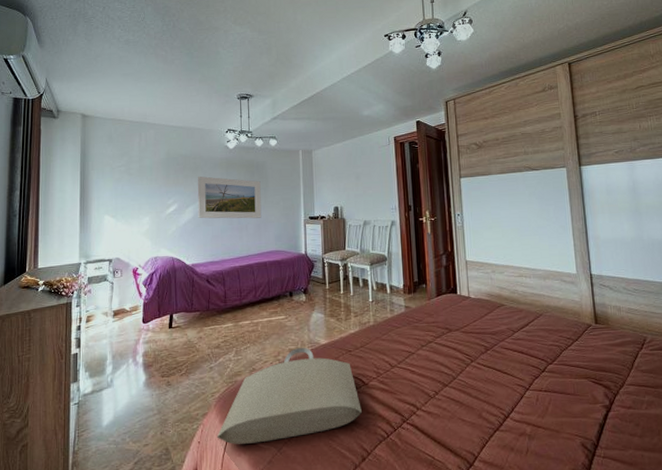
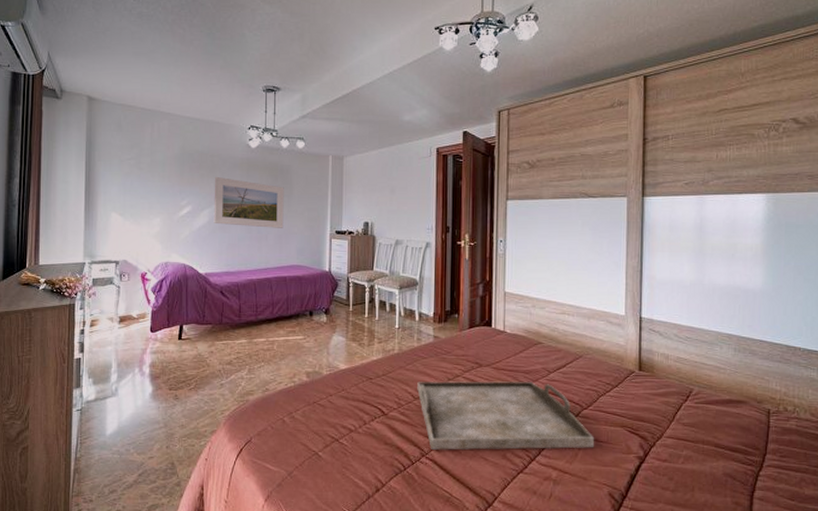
tote bag: present [216,348,362,444] -> none [225,371,379,465]
serving tray: none [393,342,562,415] -> present [417,380,594,451]

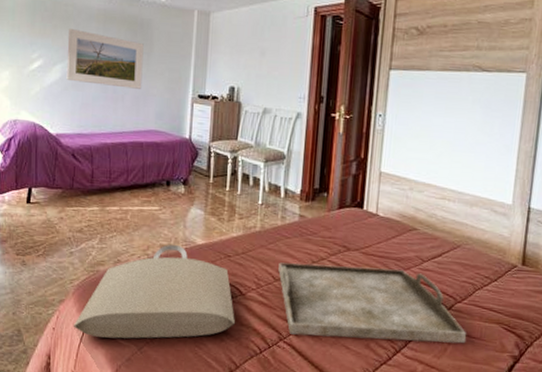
tote bag: none [225,371,379,465] -> present [73,245,235,339]

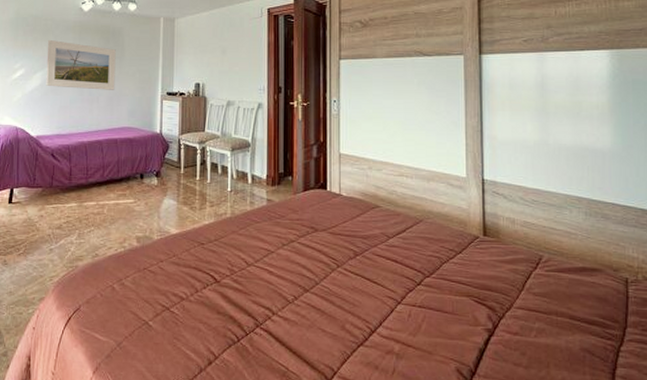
tote bag: present [73,245,235,339] -> none [52,236,211,335]
serving tray: present [278,262,466,344] -> none [250,246,438,321]

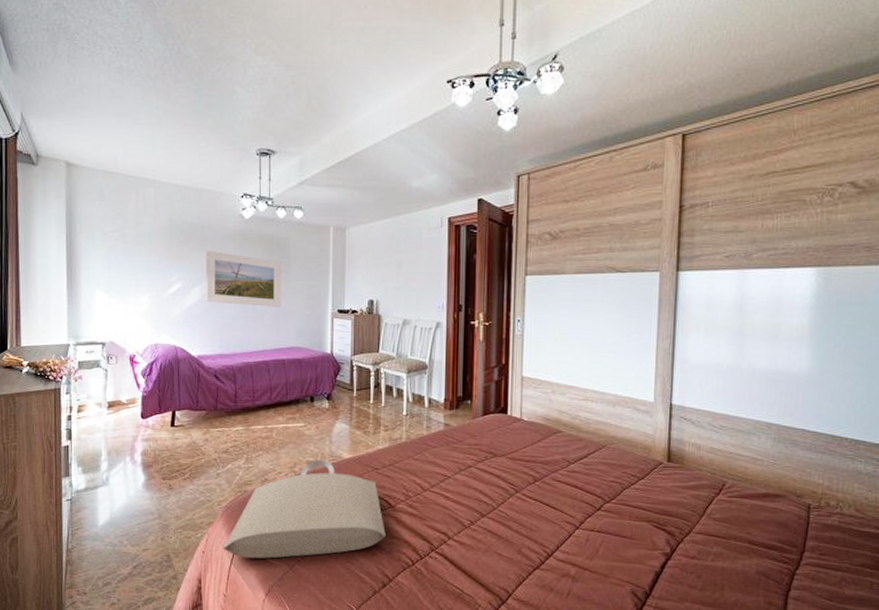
tote bag: none [52,236,211,335] -> present [222,461,386,559]

